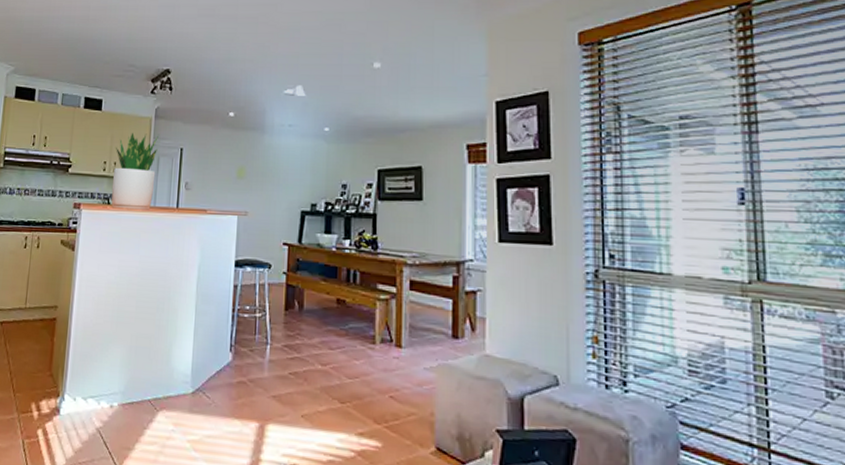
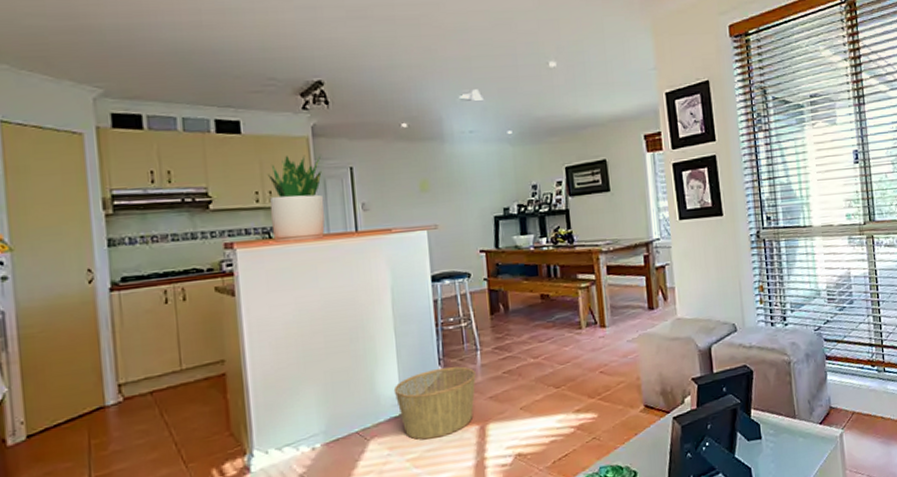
basket: none [186,354,263,426] -> present [393,366,476,440]

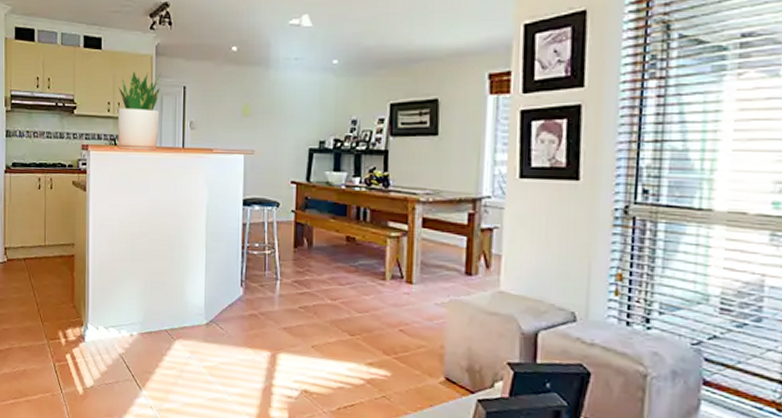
basket: present [393,366,476,440] -> none [199,289,273,355]

